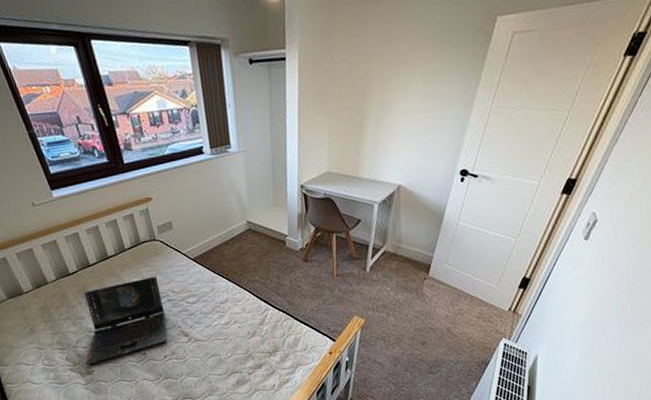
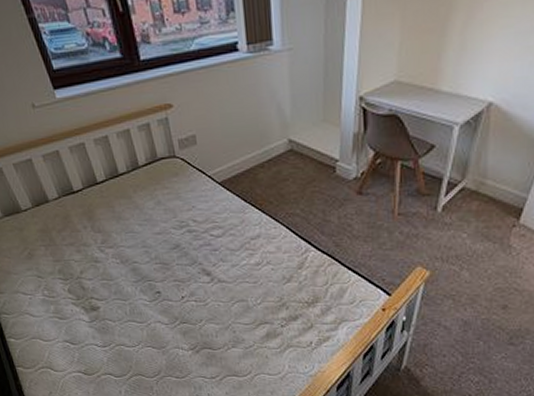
laptop computer: present [84,276,168,365] -> none [90,201,186,300]

